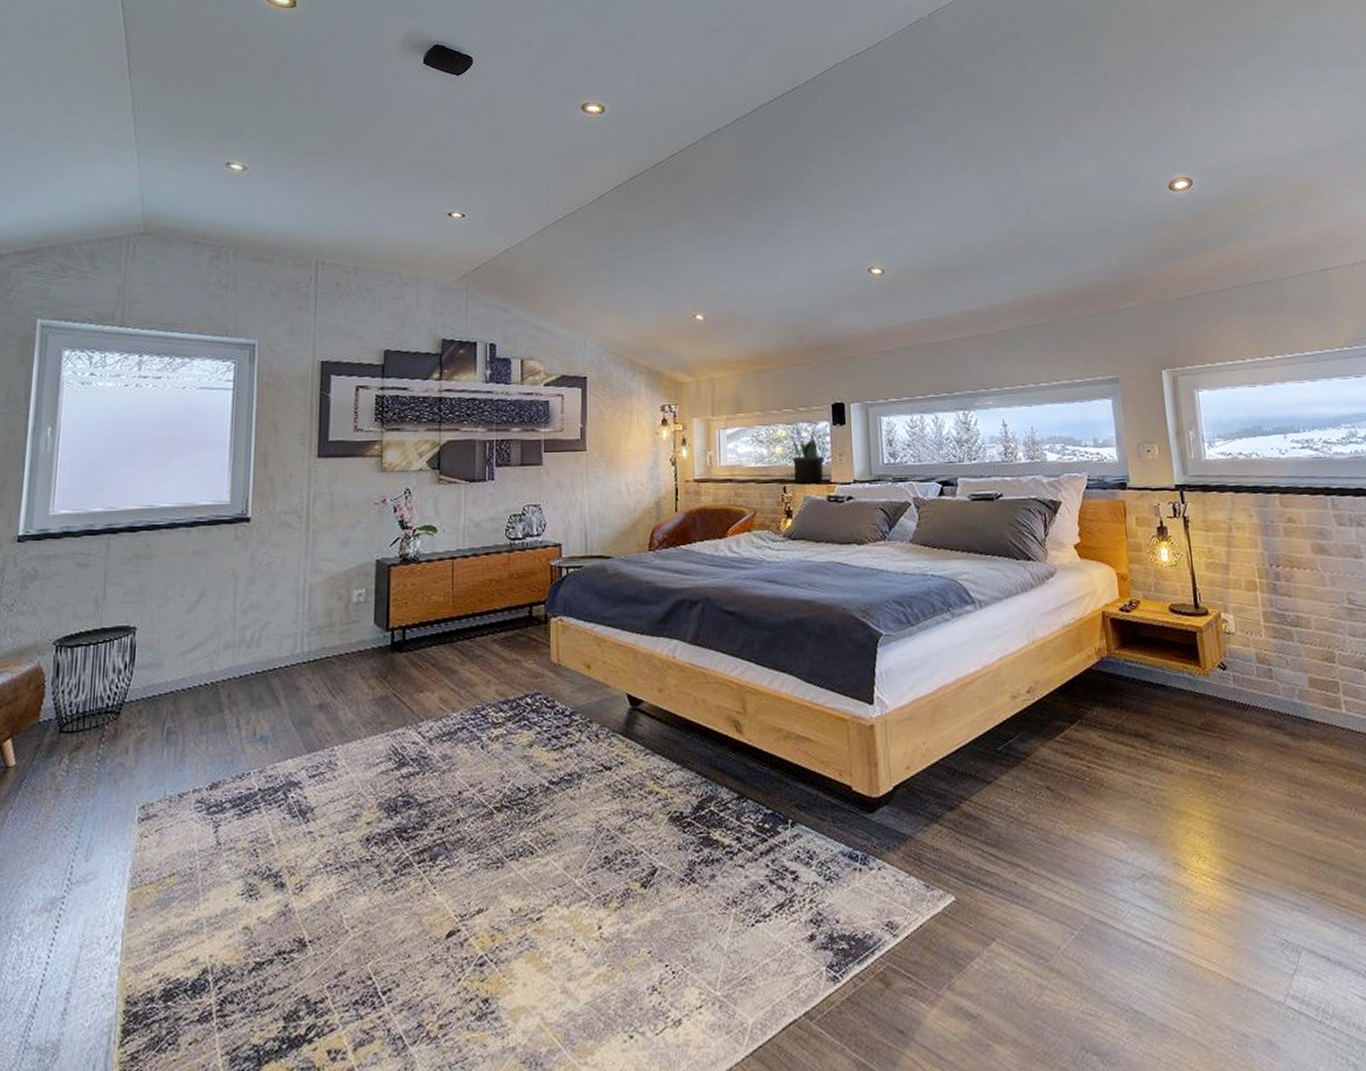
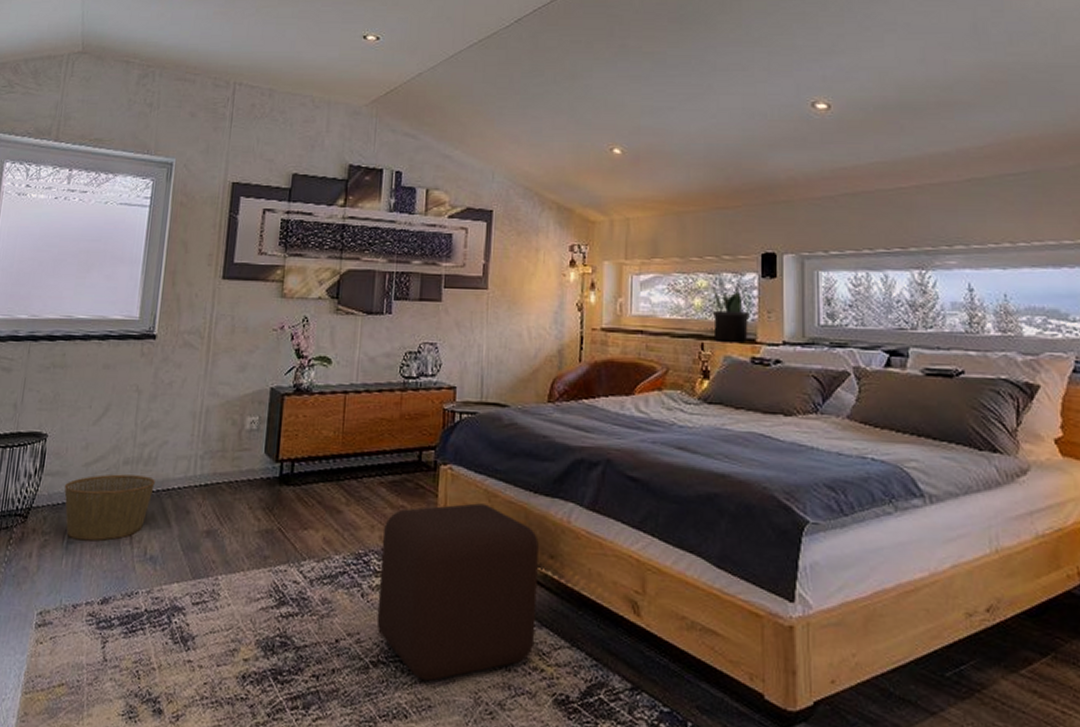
basket: none [159,658,260,730] -> present [64,474,155,541]
cube: none [498,649,649,817] -> present [376,503,539,681]

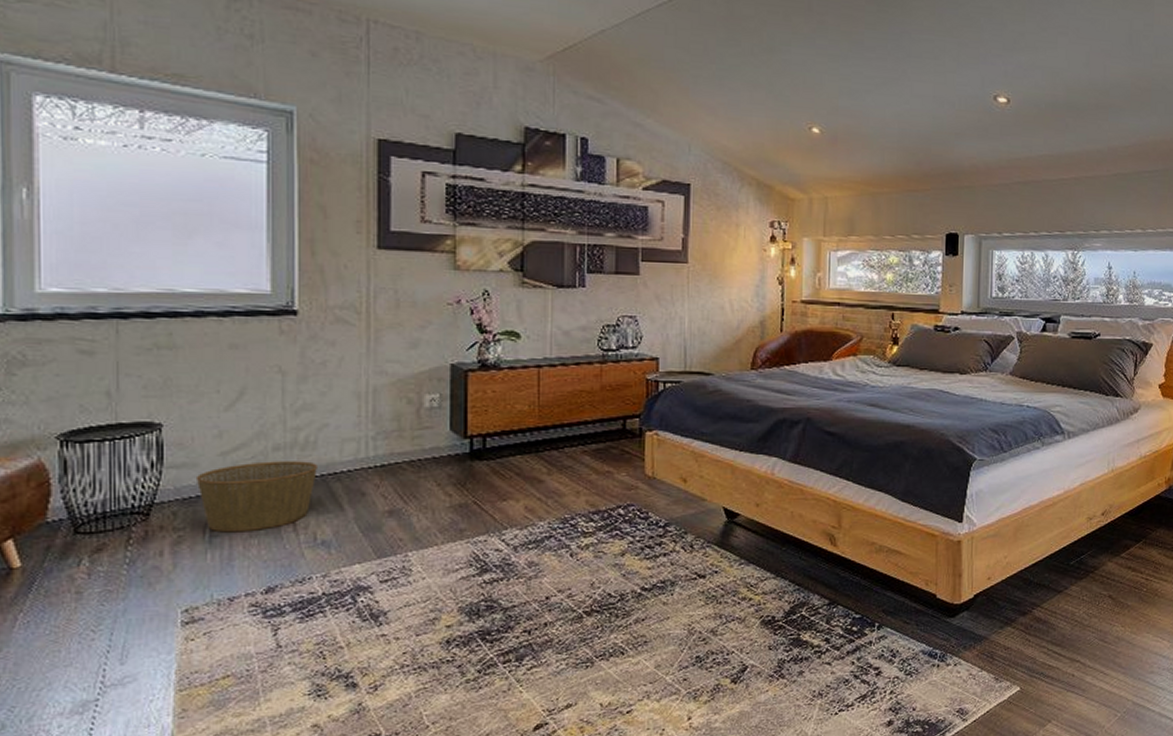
cube: present [376,503,539,681] -> none [588,464,745,621]
planter: present [712,286,750,344] -> none [902,262,935,314]

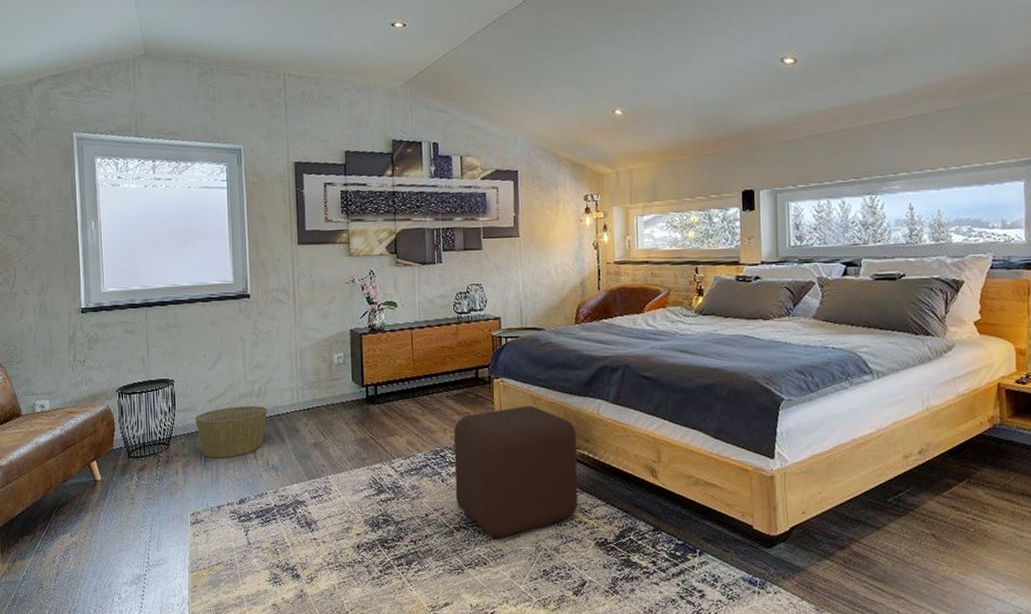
cube: none [588,464,745,621] -> present [454,406,578,537]

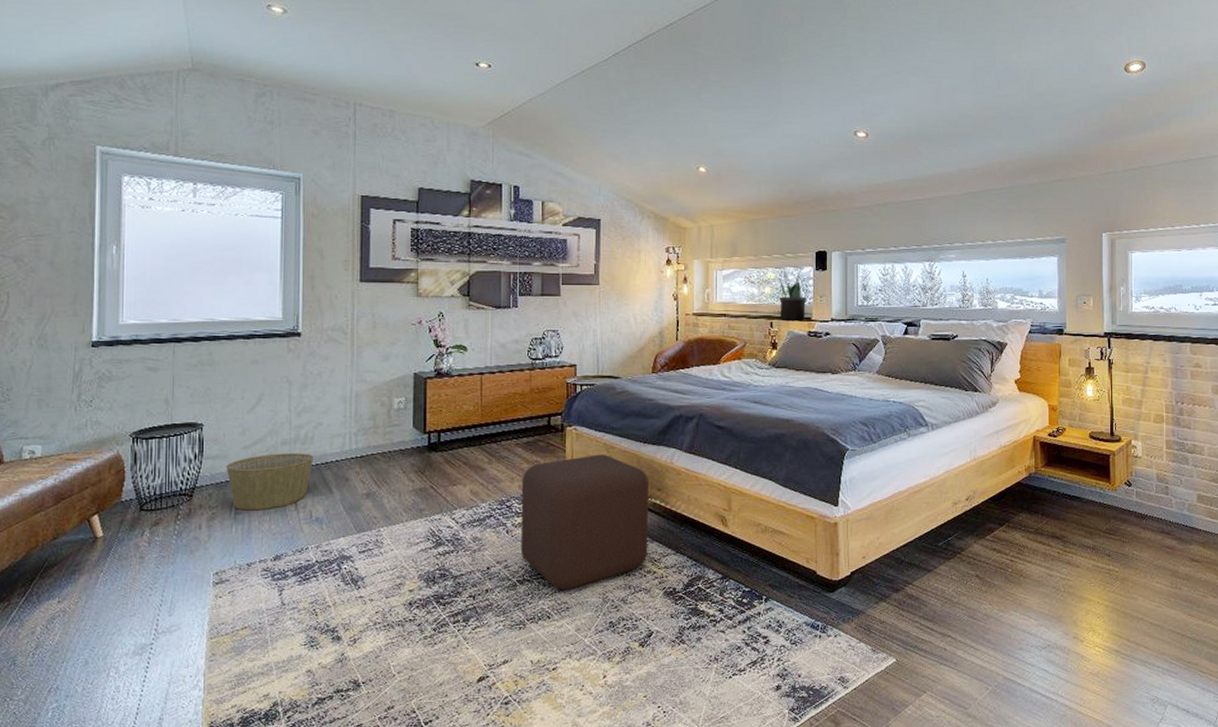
planter: none [702,220,734,267] -> present [778,278,807,322]

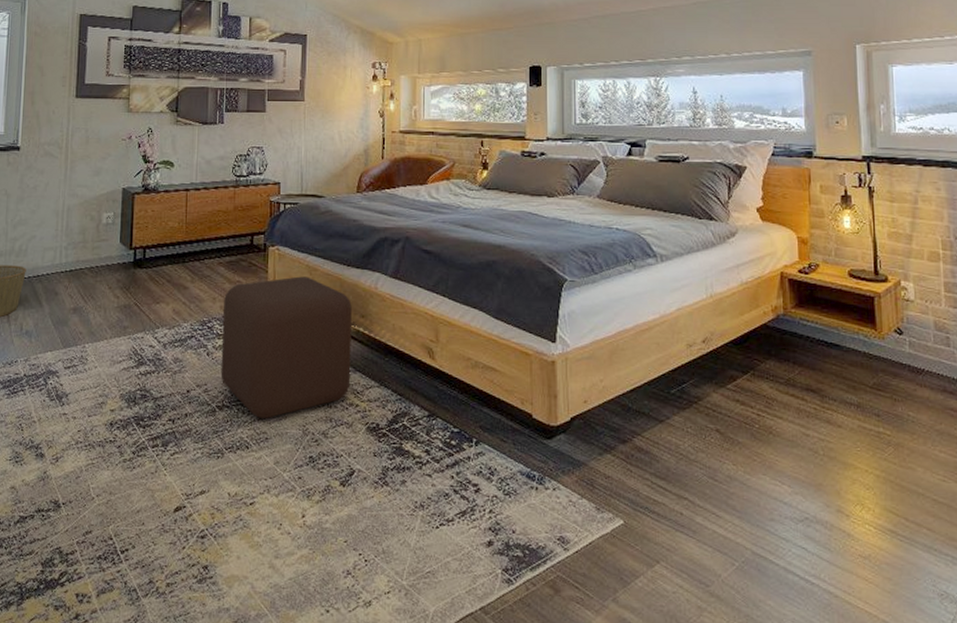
planter: present [778,278,807,322] -> none [489,94,520,140]

